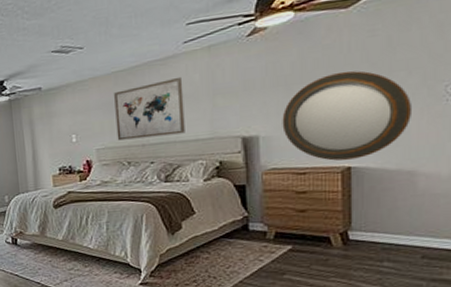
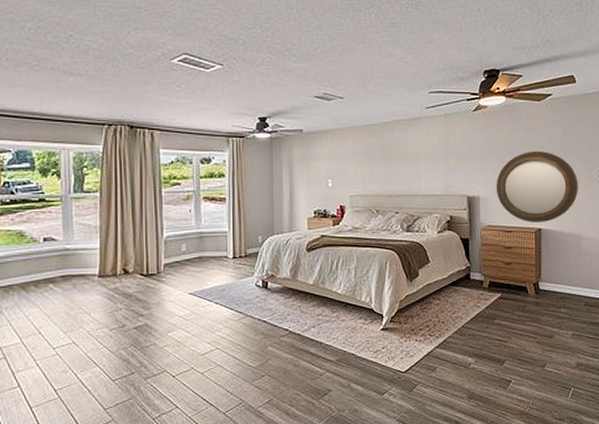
wall art: present [114,76,185,141] -> none [368,137,425,189]

